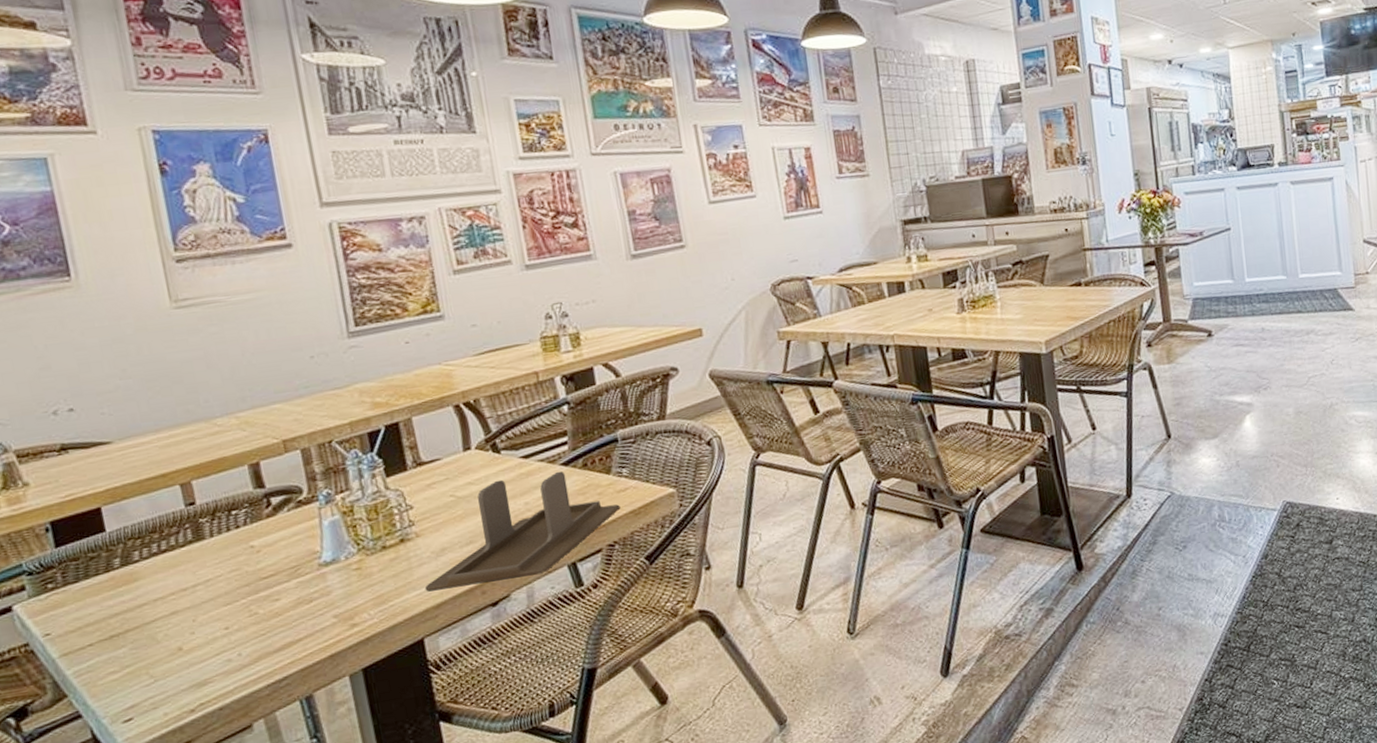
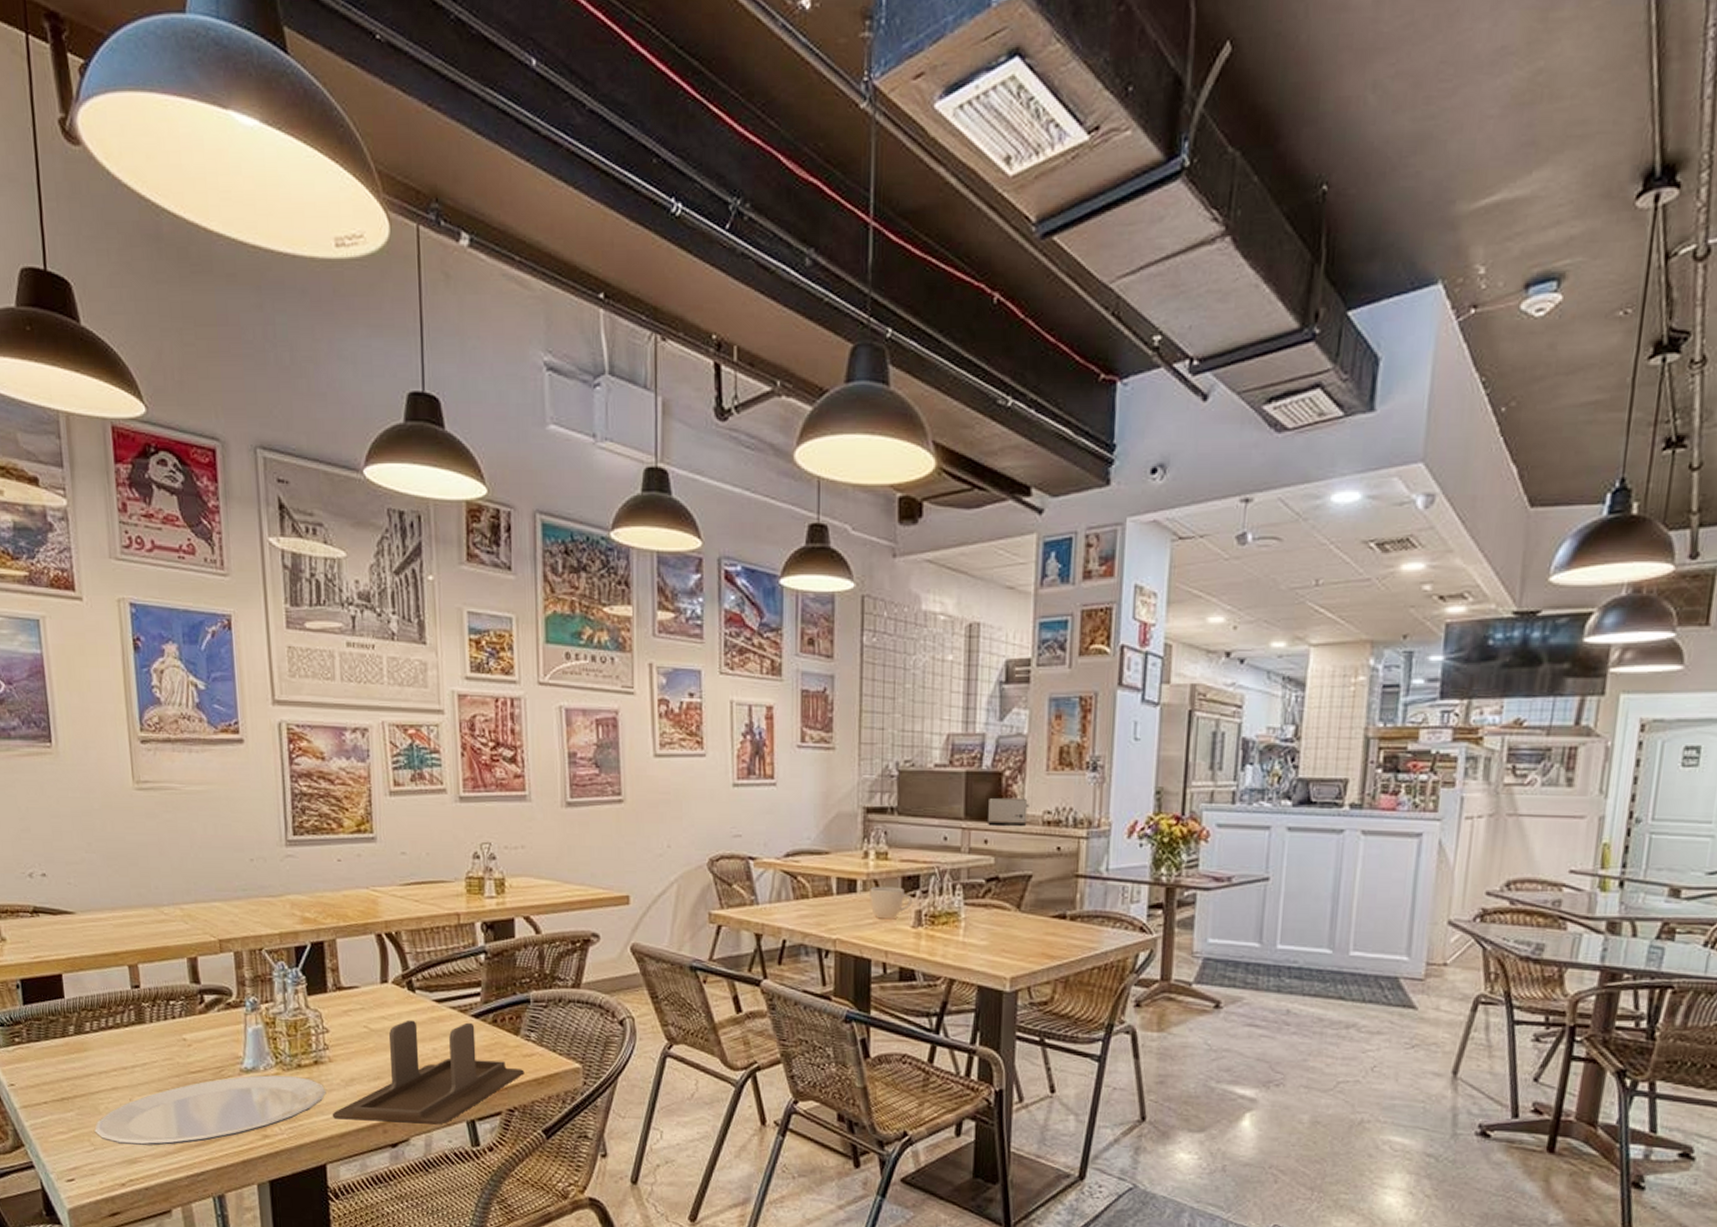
plate: none [153,557,417,670] -> present [94,1075,326,1146]
cup: none [916,282,955,312] -> present [870,886,914,920]
toaster: none [1003,193,1038,220] -> present [986,797,1029,826]

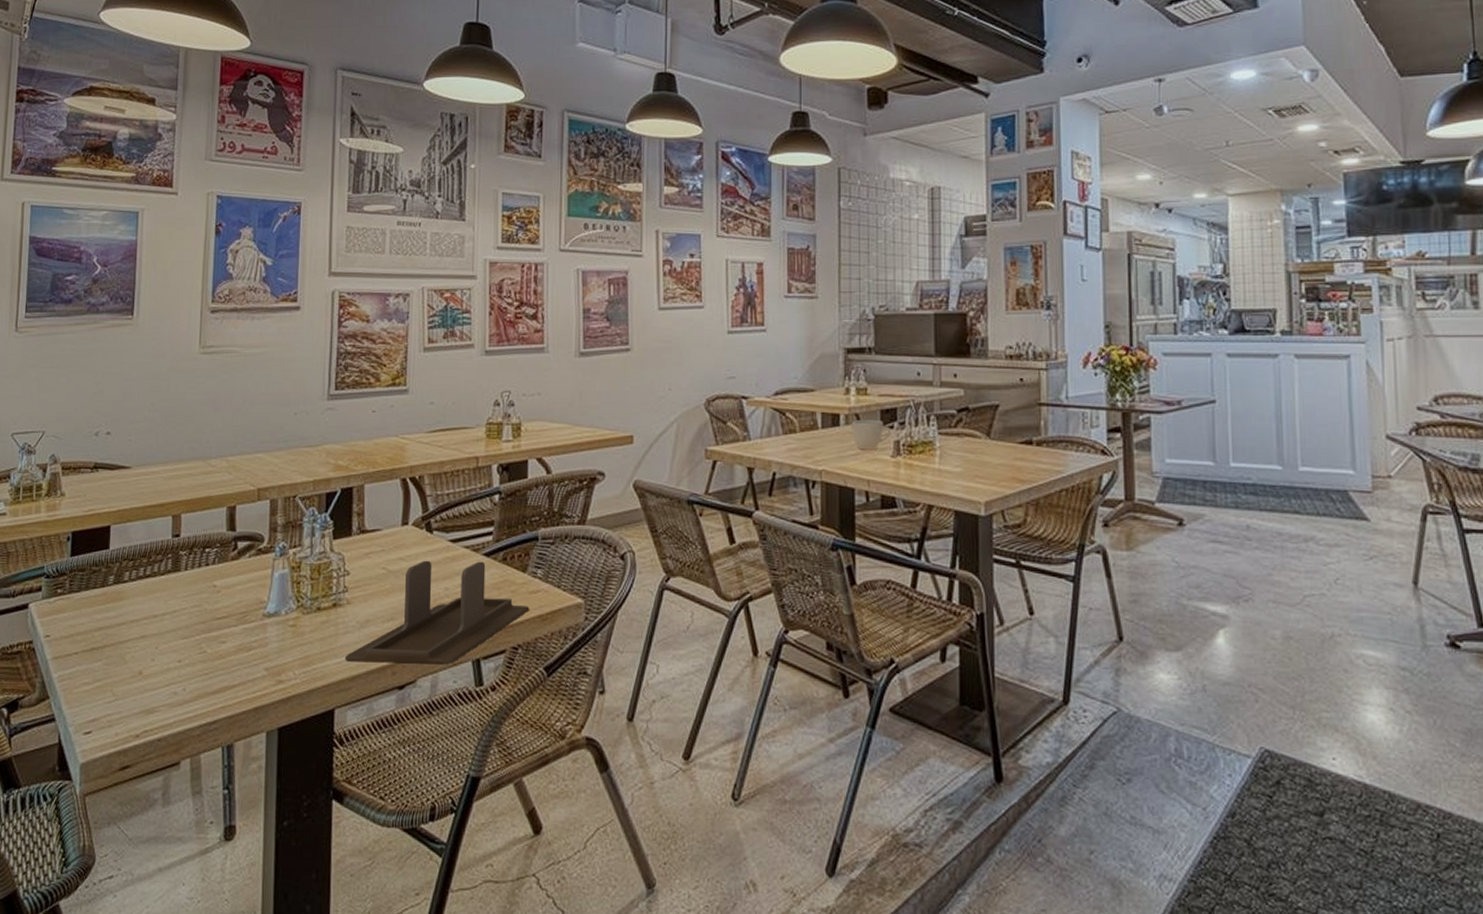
plate: present [94,1075,326,1146] -> none [118,619,342,695]
toaster: present [986,797,1029,826] -> none [955,335,992,360]

